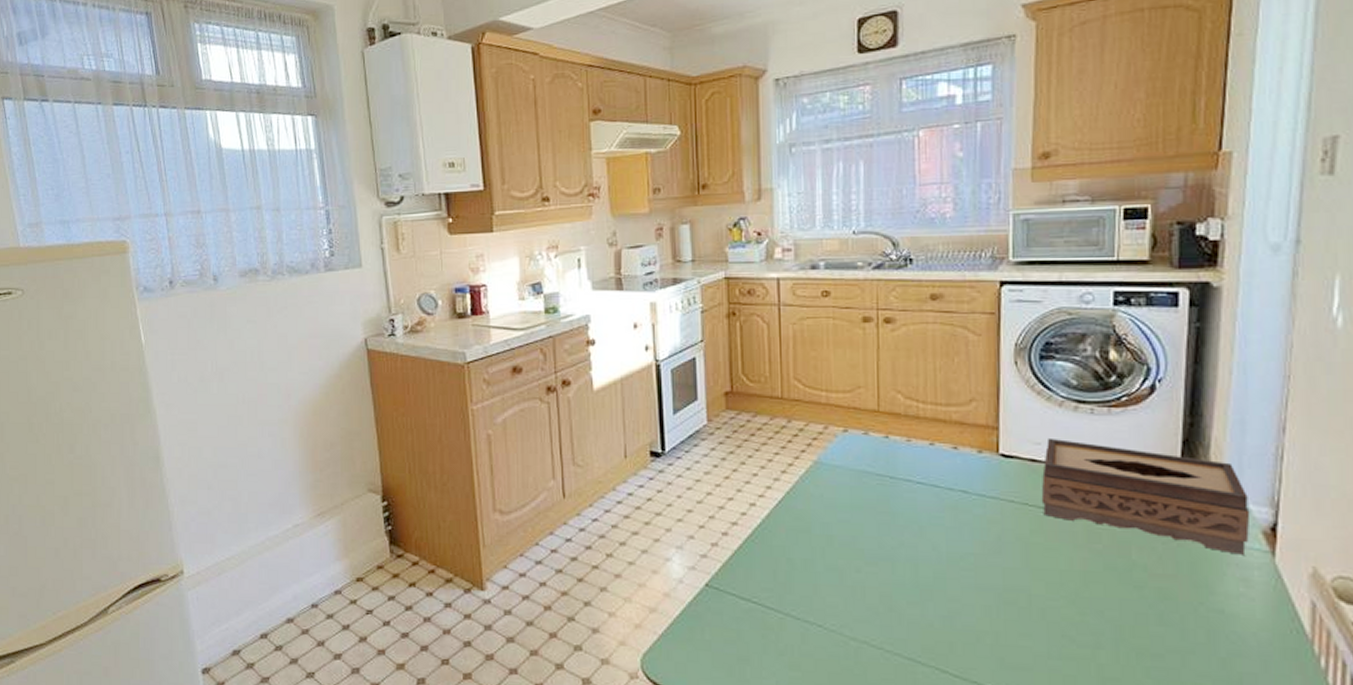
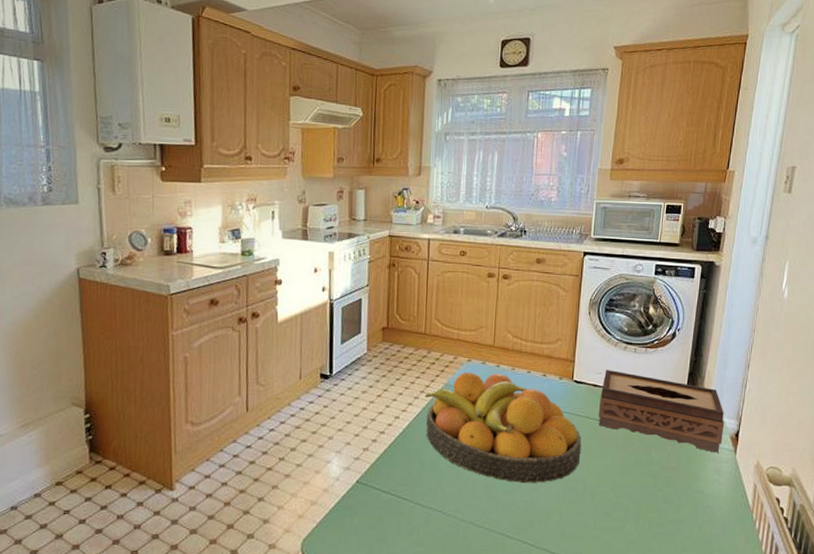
fruit bowl: none [787,445,1019,593] -> present [424,372,582,484]

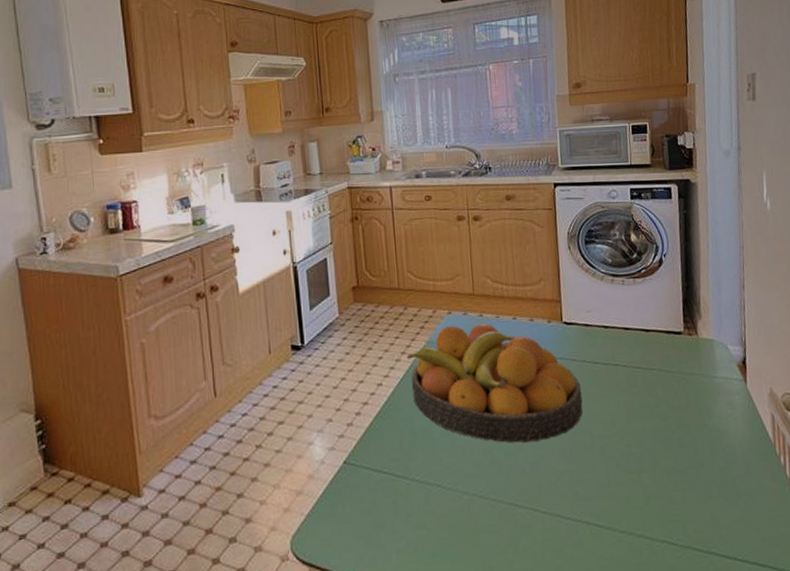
tissue box: present [598,369,725,453] -> none [593,305,730,385]

